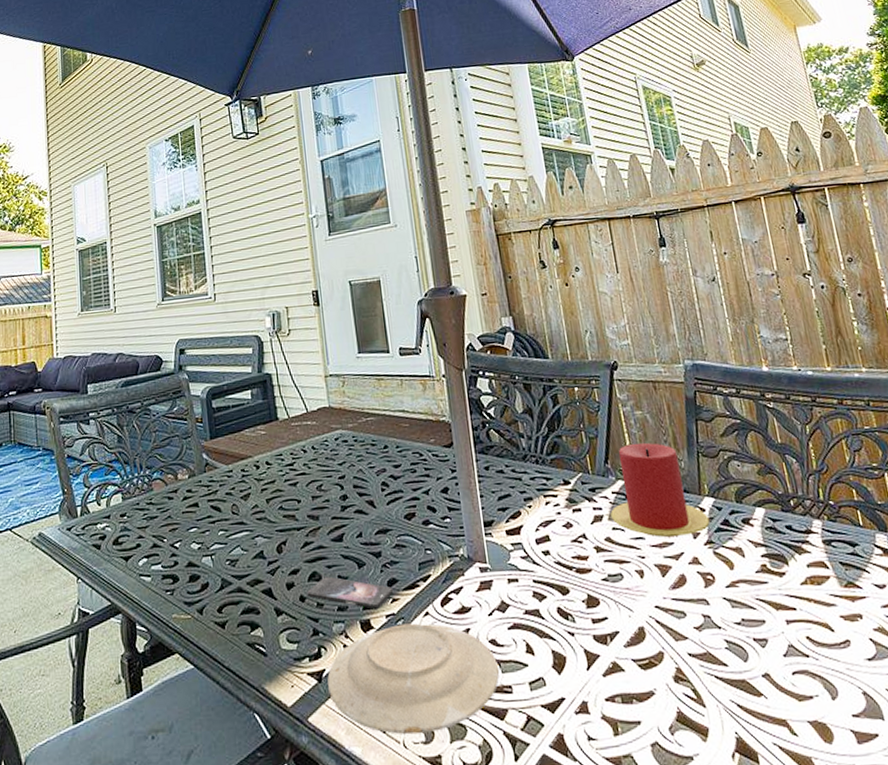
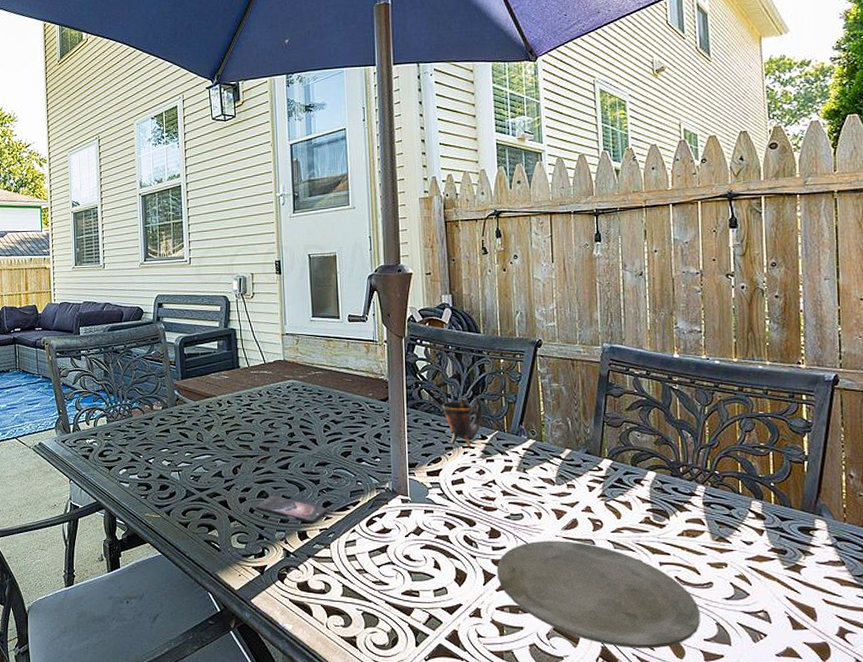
plate: present [327,623,500,735] -> none [268,537,410,620]
cup: none [515,432,562,496] -> present [442,396,483,448]
plate: none [600,603,845,736] -> present [497,540,700,649]
candle: present [610,442,710,538] -> none [519,410,606,489]

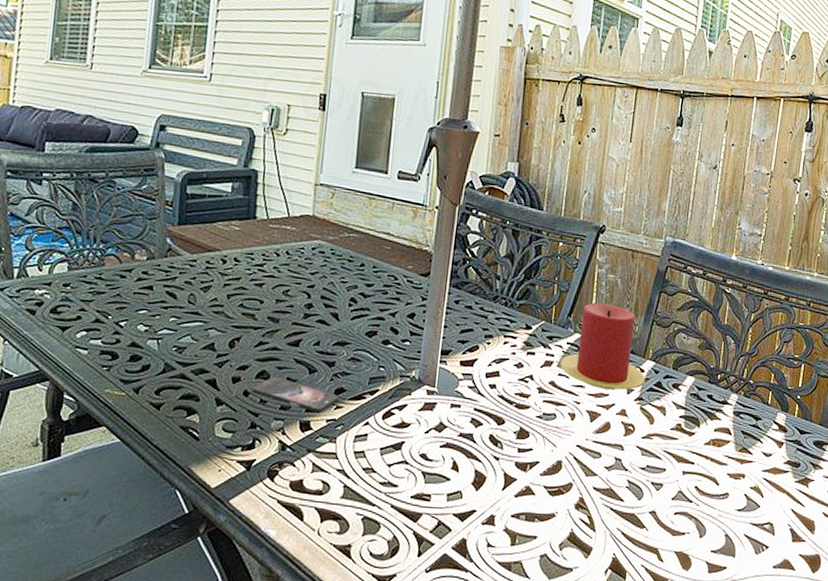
cup: present [442,396,483,448] -> none [488,280,533,337]
plate: present [497,540,700,649] -> none [519,443,712,560]
candle: none [519,410,606,489] -> present [560,302,646,390]

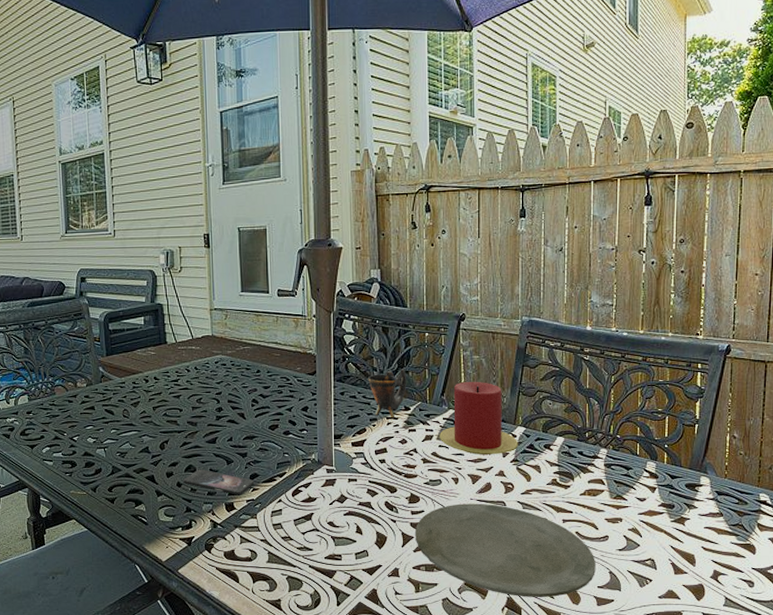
cup: none [488,280,533,337] -> present [368,369,407,419]
plate: none [519,443,712,560] -> present [415,503,596,597]

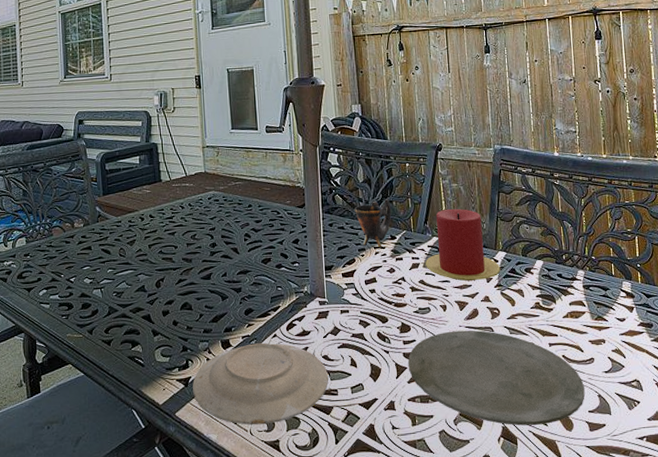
smartphone: present [182,469,255,495] -> none [178,306,250,332]
plate: none [196,507,333,585] -> present [192,343,329,425]

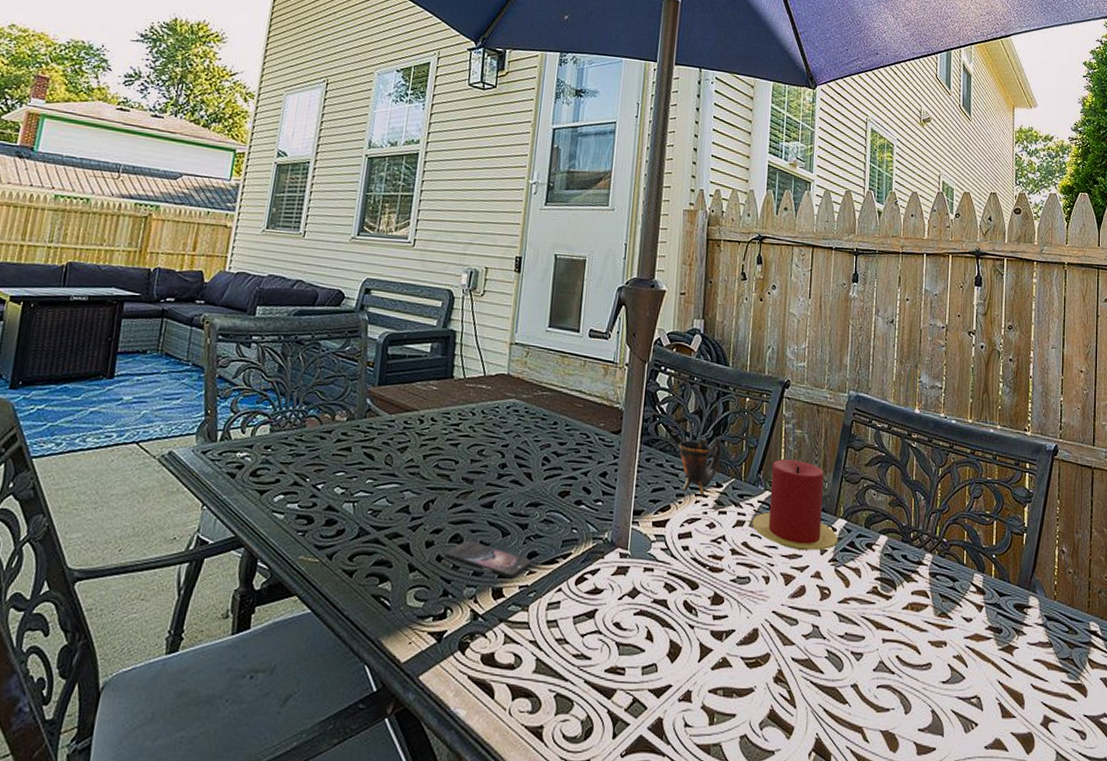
smartphone: none [178,306,250,332] -> present [443,540,533,579]
plate: present [192,343,329,425] -> none [446,596,618,704]
plate: present [408,330,585,426] -> none [715,609,917,740]

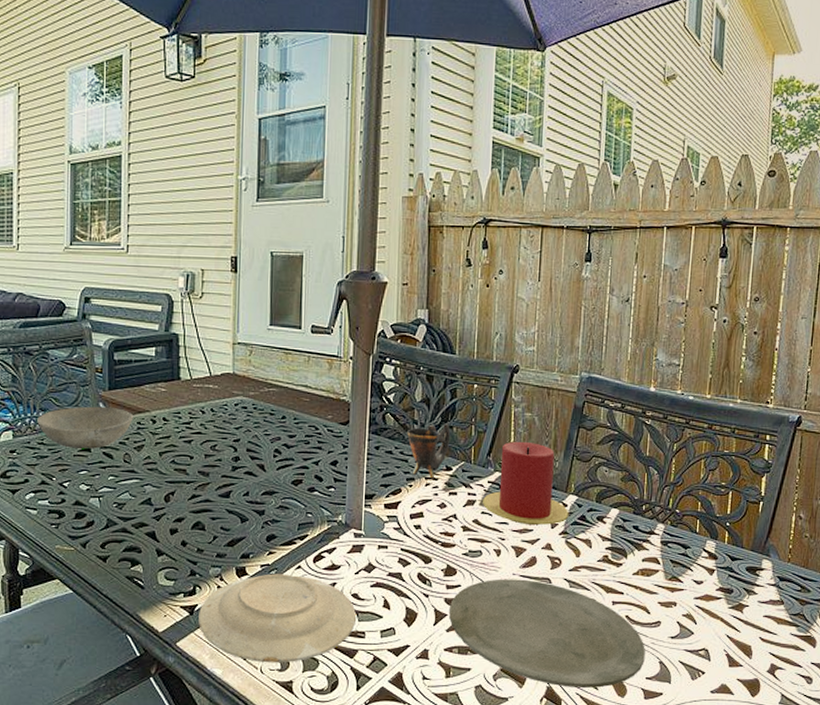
bowl: none [298,402,402,448] -> present [37,406,134,449]
smartphone: present [443,540,533,579] -> none [188,527,271,559]
plate: none [446,596,618,704] -> present [198,574,357,663]
plate: none [715,609,917,740] -> present [449,579,645,688]

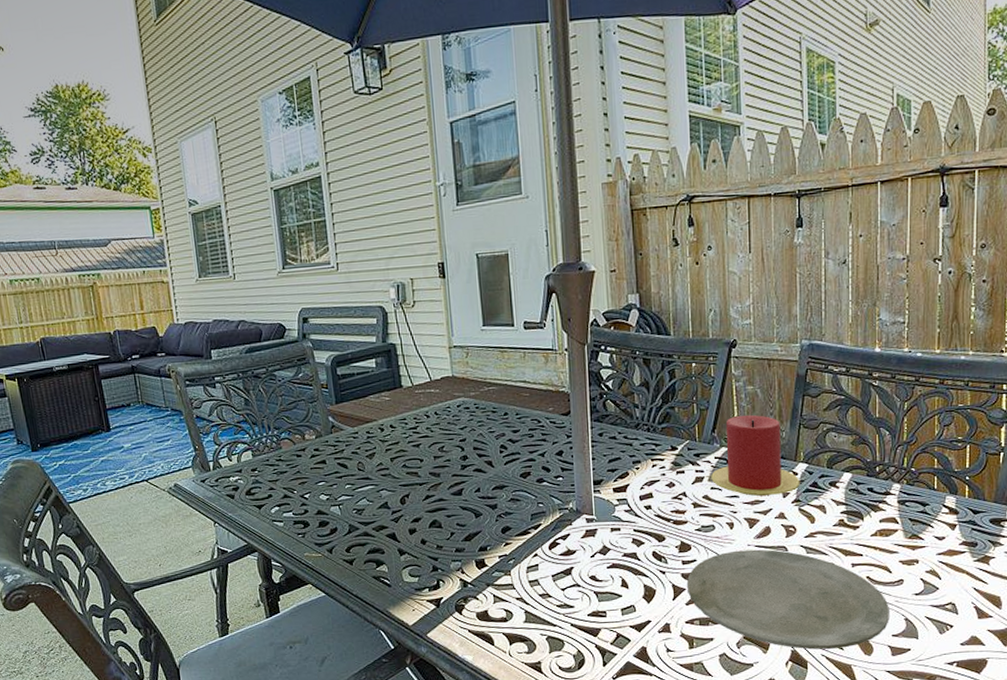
bowl: present [37,406,134,449] -> none [273,419,363,462]
plate: present [198,574,357,663] -> none [445,562,597,647]
cup: present [407,423,451,479] -> none [629,404,673,460]

